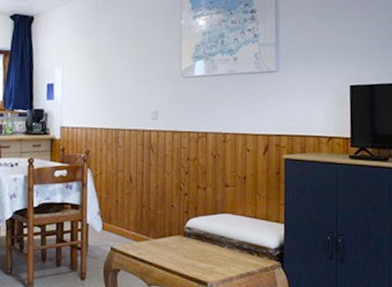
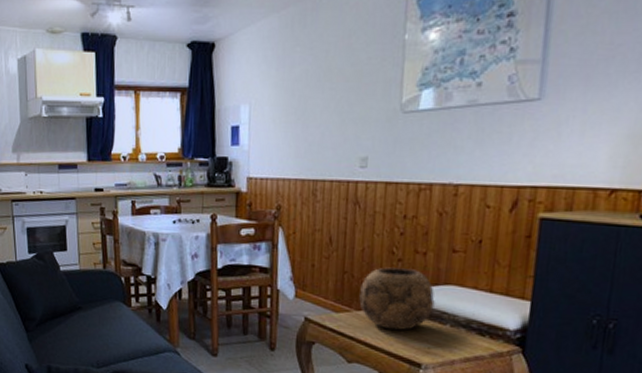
decorative bowl: none [155,200,215,255] -> present [359,267,435,331]

